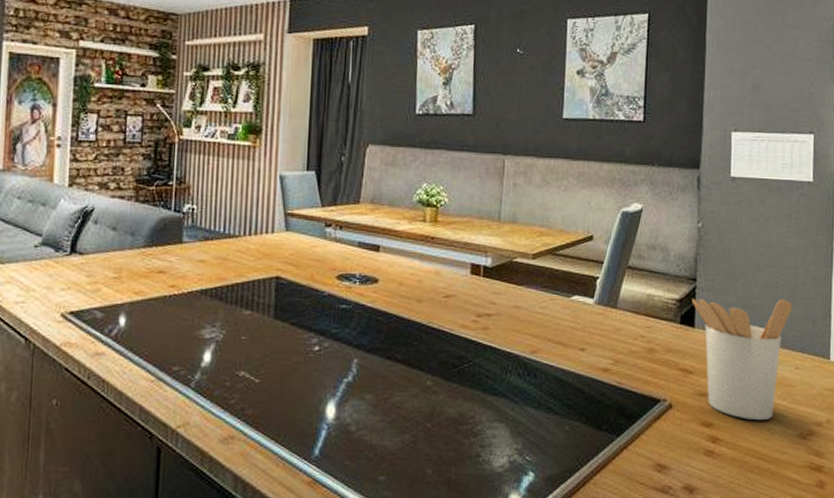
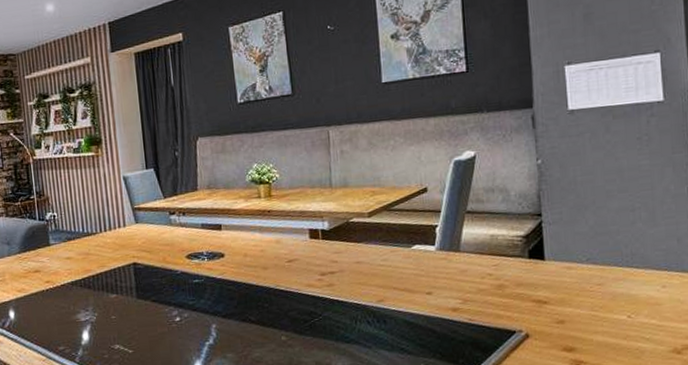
utensil holder: present [692,298,792,421] -> none [539,221,652,341]

